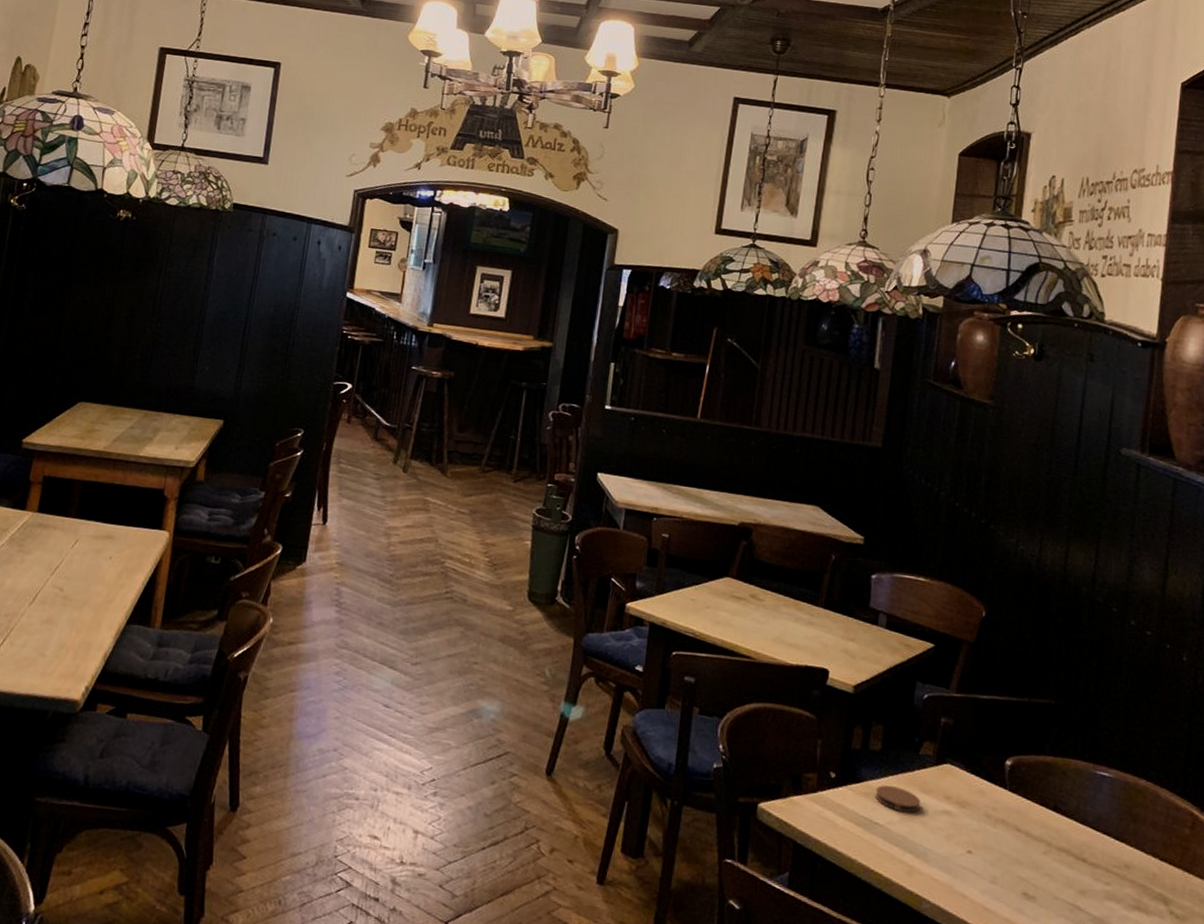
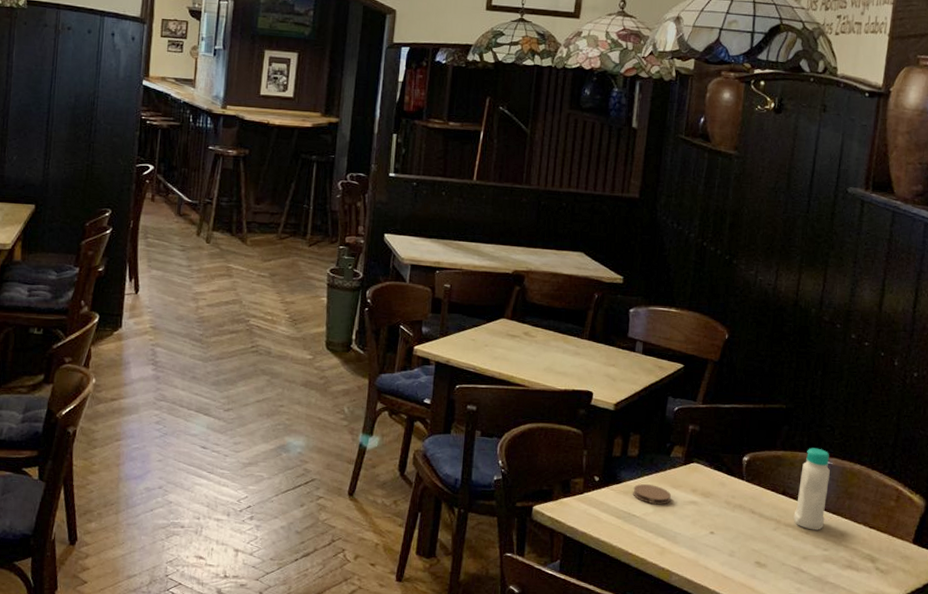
bottle: none [1067,754,1110,859] -> present [793,447,830,530]

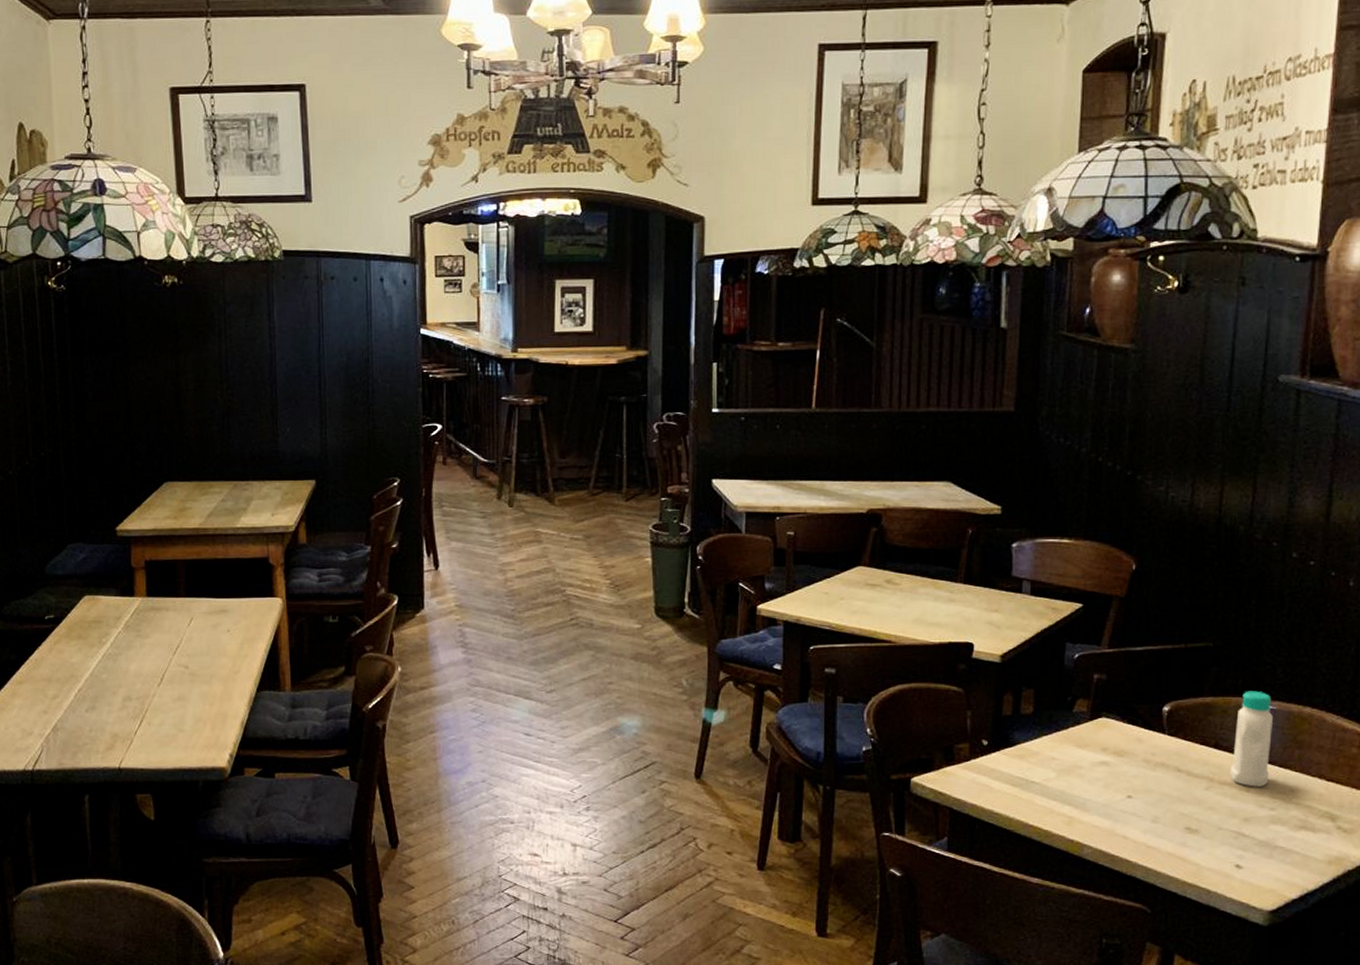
coaster: present [633,484,672,505] -> none [1030,746,1078,769]

